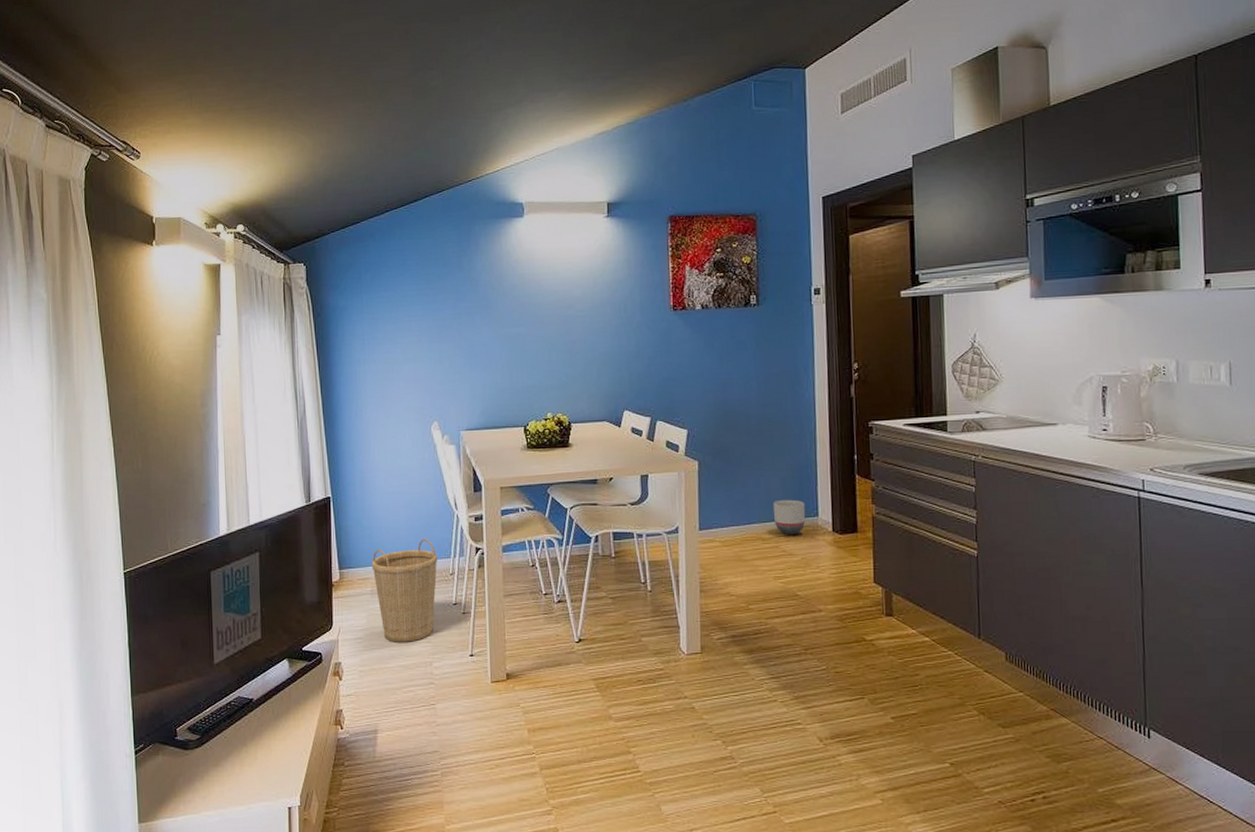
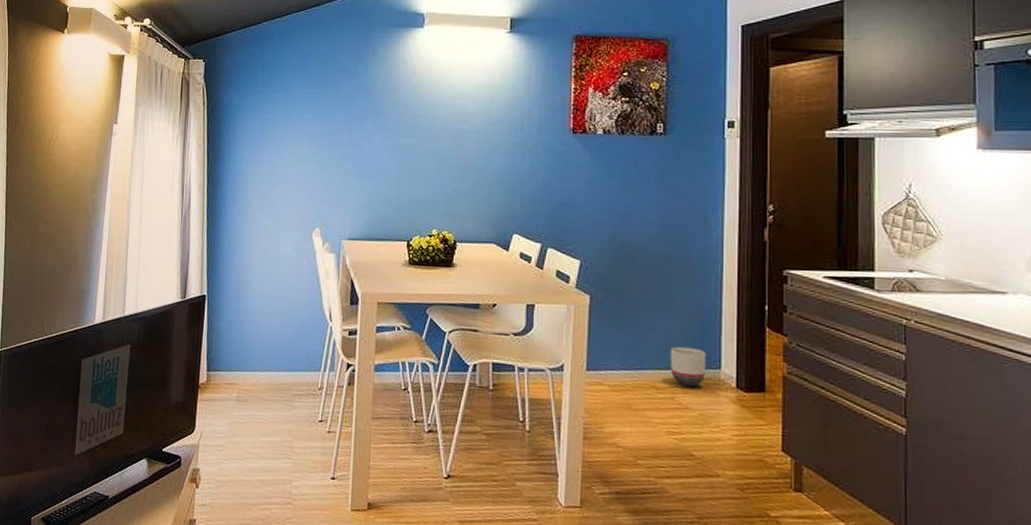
basket: present [371,538,438,642] -> none [240,348,308,456]

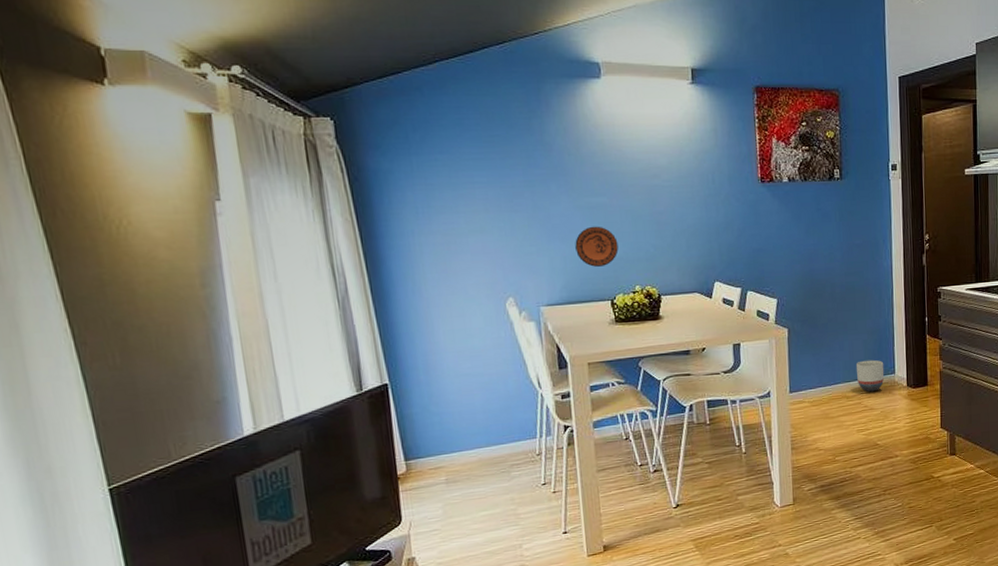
decorative plate: none [381,166,421,206] -> present [575,226,619,267]

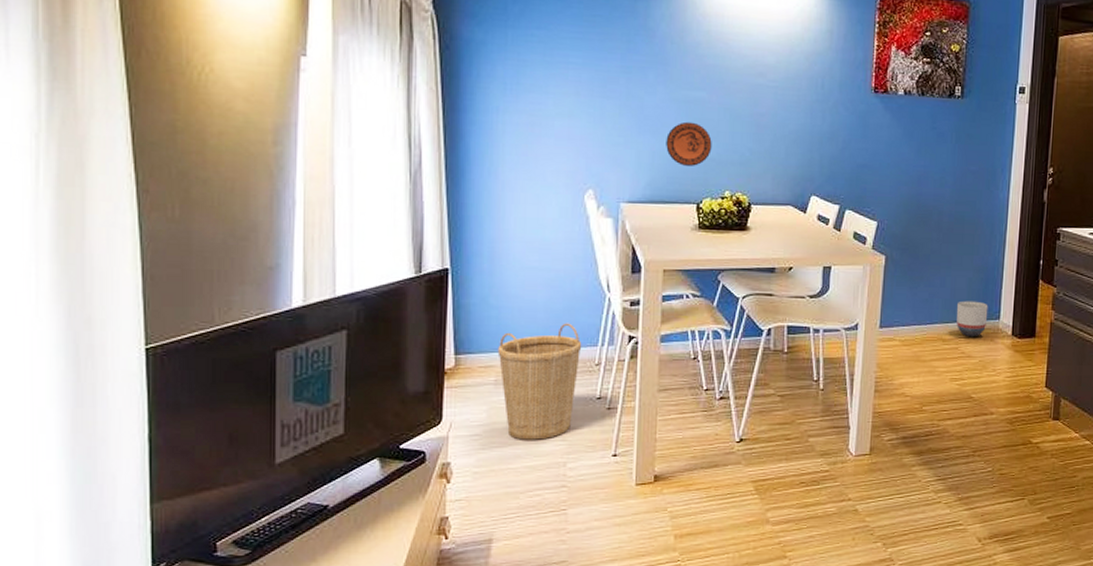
basket: none [444,420,523,530] -> present [497,323,582,440]

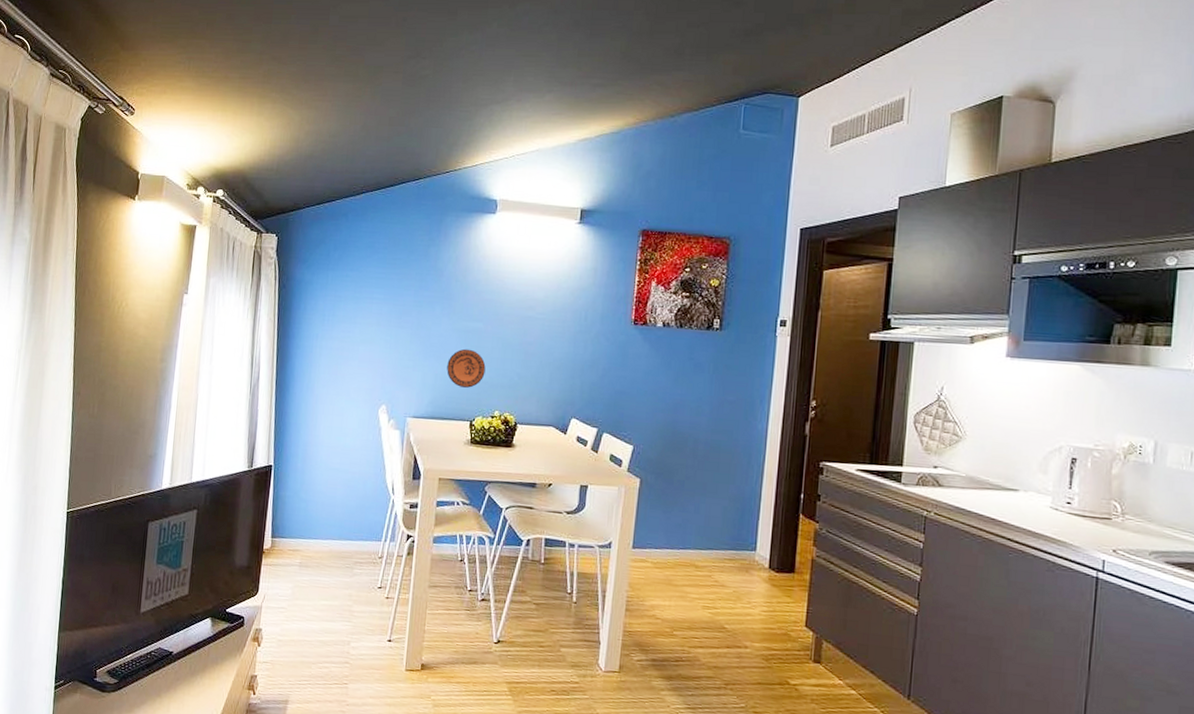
basket: present [497,323,582,440] -> none [303,518,369,619]
planter: present [956,300,988,337] -> none [710,529,744,567]

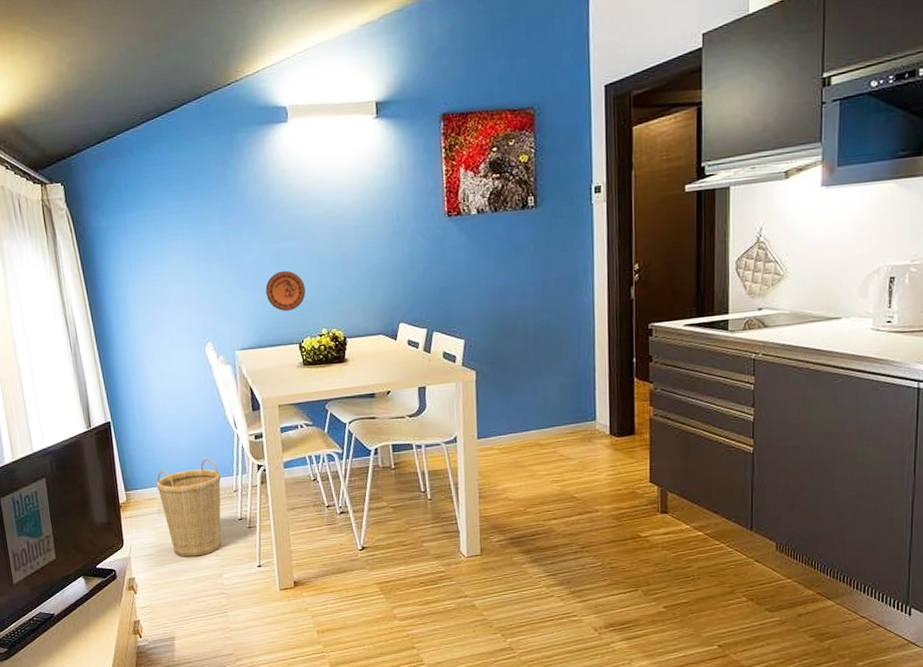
basket: none [303,518,369,619] -> present [156,458,222,557]

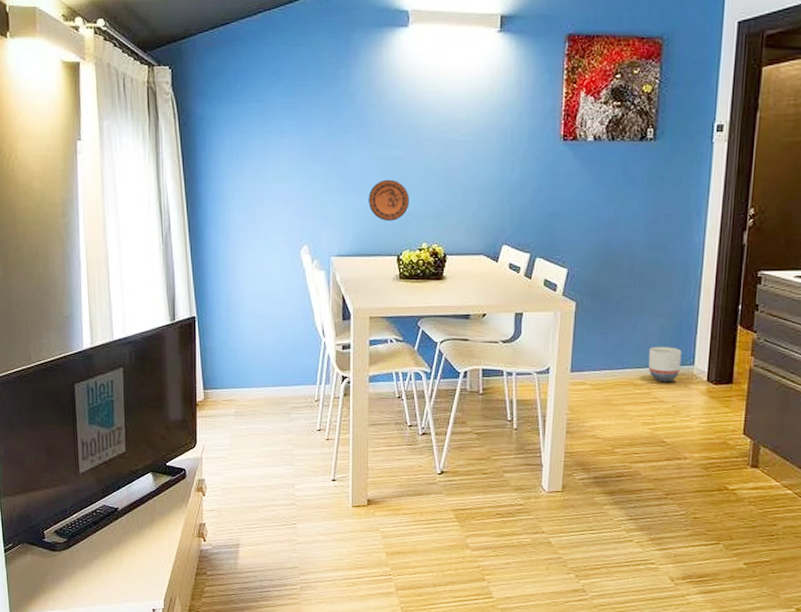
basket: present [156,458,222,557] -> none [236,364,304,464]
planter: none [550,405,584,440] -> present [648,346,682,383]

